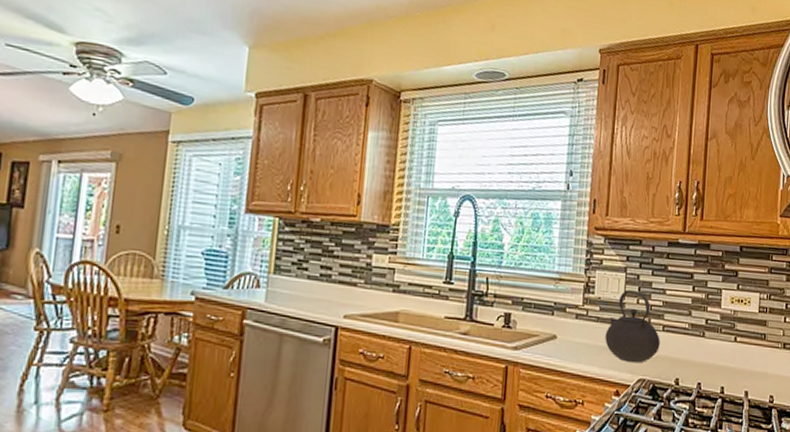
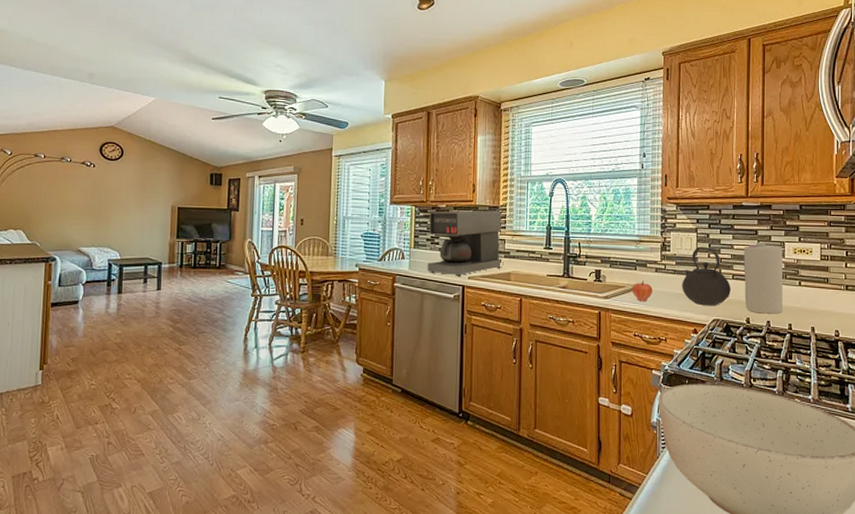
coffee maker: none [289,226,393,315] -> present [427,210,502,277]
fruit: none [546,328,571,355] -> present [632,280,653,302]
paper towel holder: none [675,287,720,375] -> present [743,241,783,314]

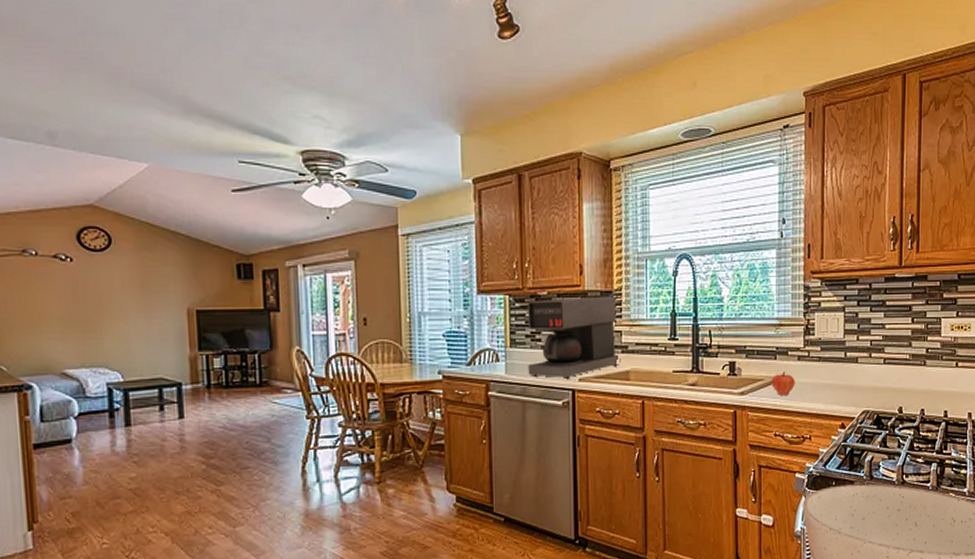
kettle: present [682,247,731,306] -> none [828,328,882,397]
paper towel holder: present [743,241,783,314] -> none [896,319,939,401]

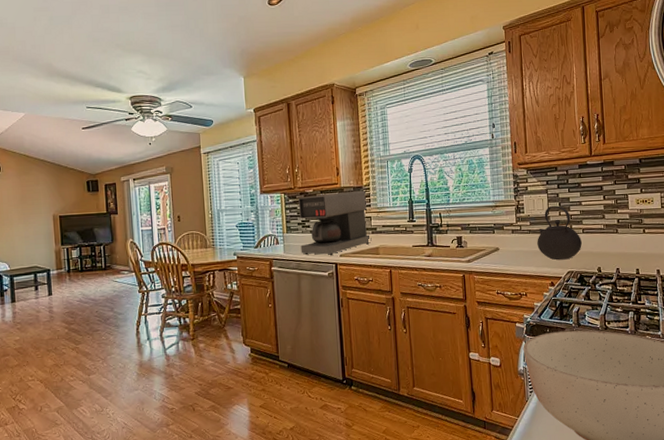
fruit: present [771,371,795,396] -> none [491,242,511,262]
kettle: none [828,328,882,397] -> present [537,206,582,260]

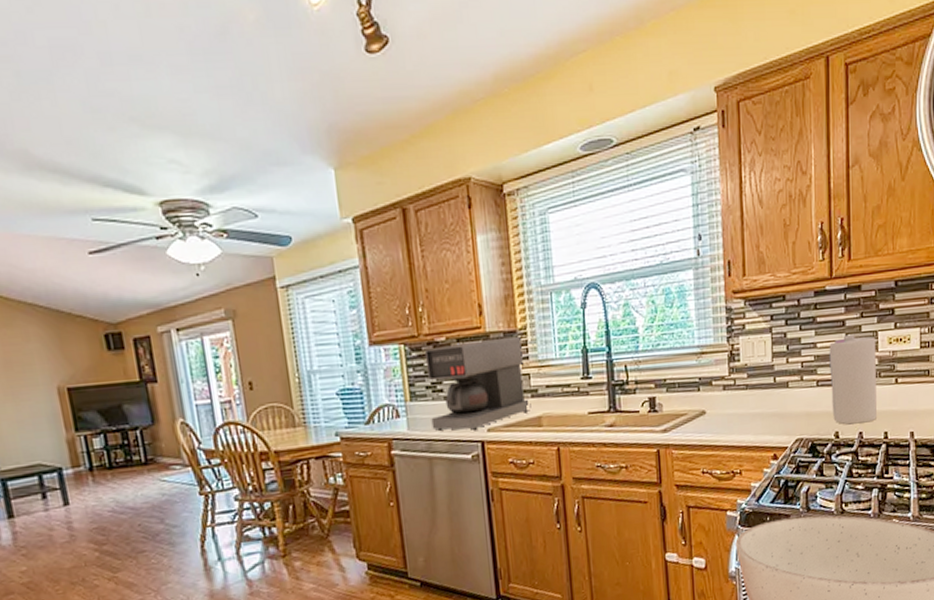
kettle: present [537,206,582,260] -> none [756,349,815,425]
paper towel holder: none [591,196,630,262] -> present [829,334,876,425]

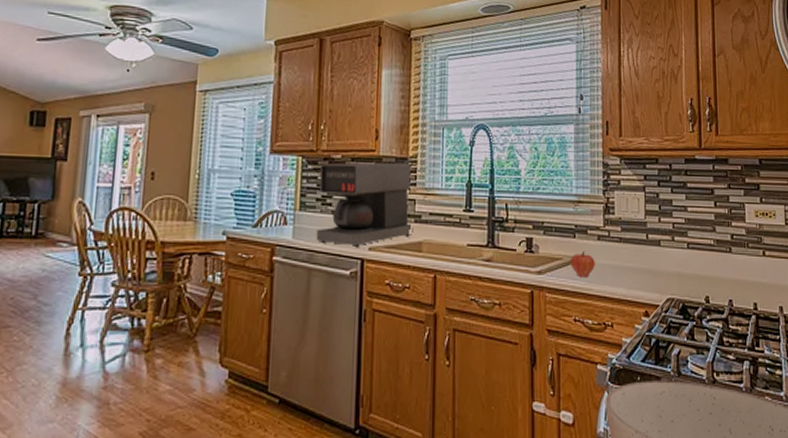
fruit: none [695,403,722,430] -> present [570,251,595,278]
paper towel holder: present [829,334,876,425] -> none [699,202,746,291]

